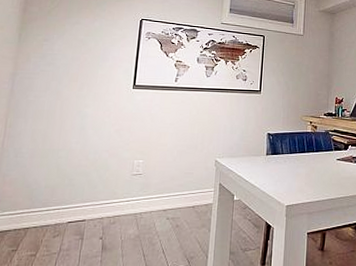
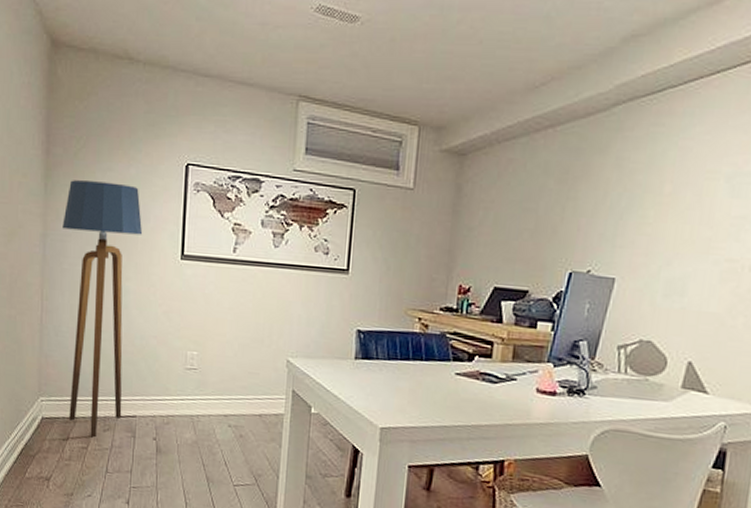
floor lamp: none [20,31,102,245] -> present [62,180,142,438]

